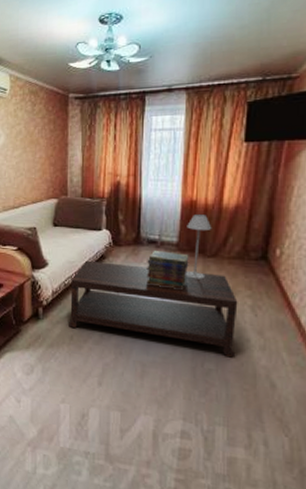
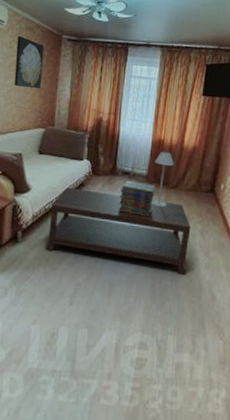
wall art: none [21,102,51,157] -> present [14,36,45,89]

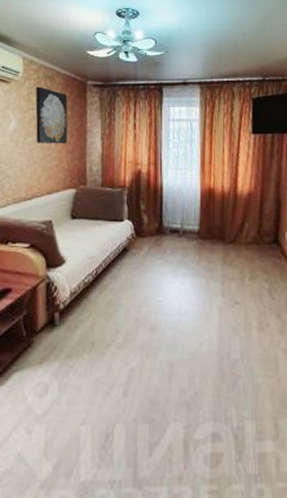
coffee table: present [46,187,191,275] -> none [89,254,258,345]
book stack: present [119,180,155,217] -> none [170,239,211,280]
table lamp: present [151,152,175,207] -> none [206,202,230,267]

